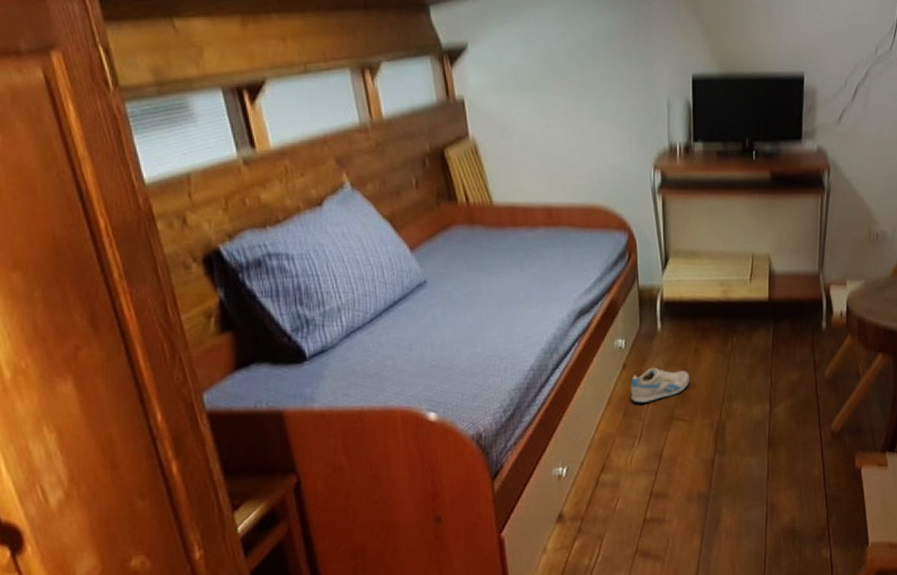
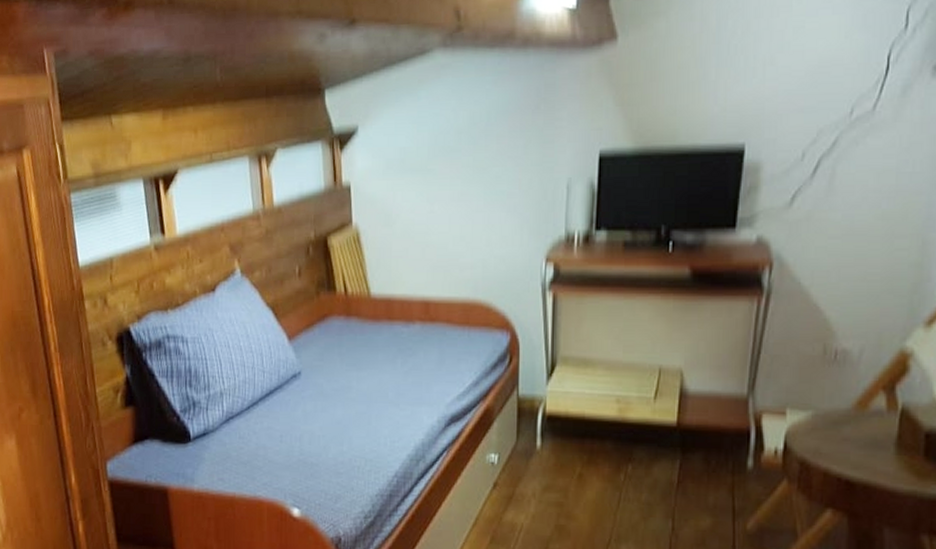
sneaker: present [630,367,690,403] -> none [500,490,571,530]

